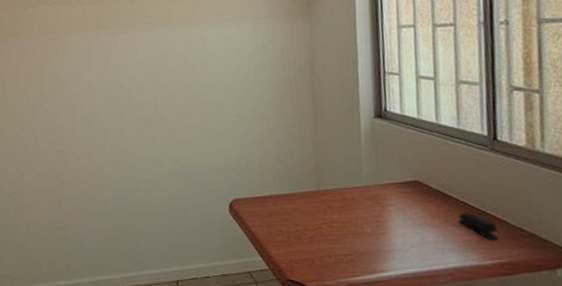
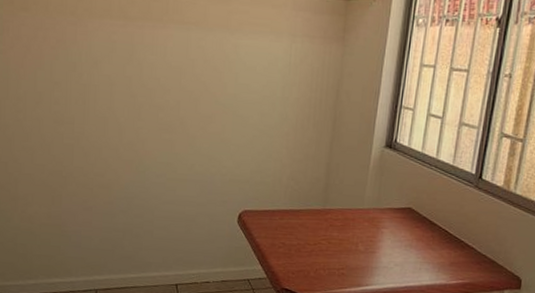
stapler: present [458,213,499,239] -> none [437,239,468,263]

